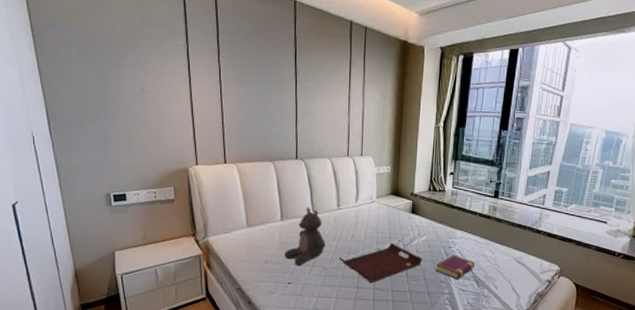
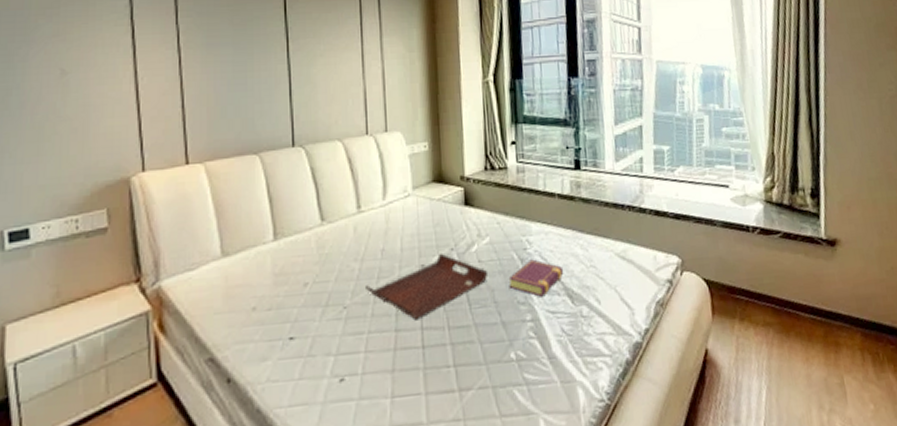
teddy bear: present [284,207,325,266] -> none [281,214,343,309]

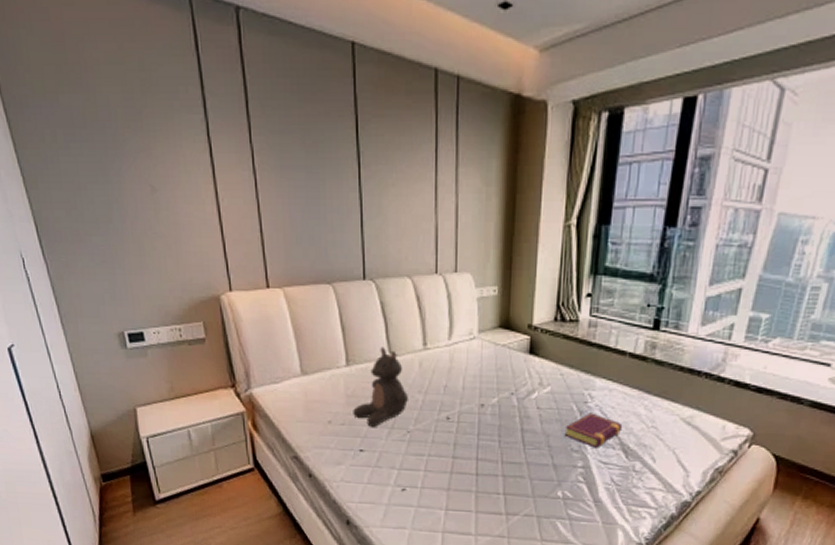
teddy bear: none [281,214,343,309] -> present [353,347,408,428]
serving tray: present [366,253,489,320] -> none [428,395,546,452]

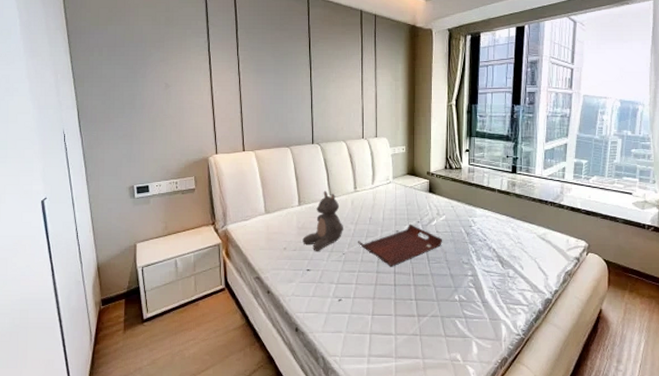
serving tray: none [428,395,546,452] -> present [358,224,443,267]
book: present [564,413,623,448] -> none [457,234,498,260]

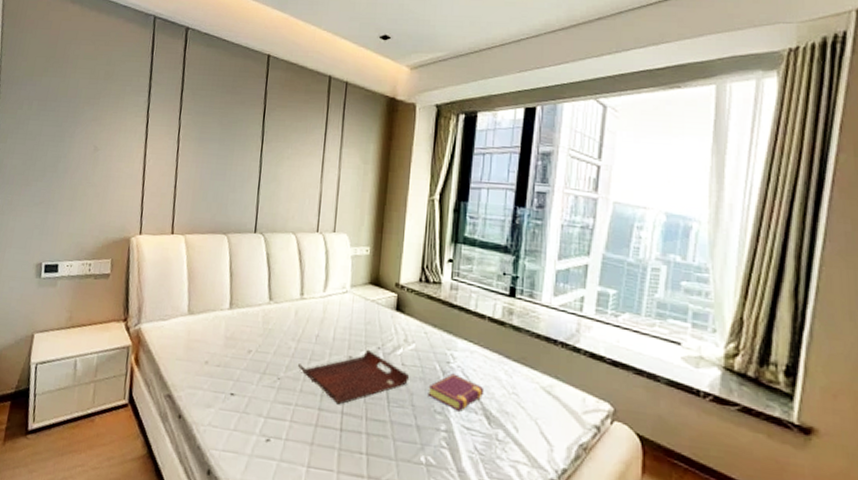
teddy bear: present [302,191,343,252] -> none [229,293,282,372]
book: none [457,234,498,260] -> present [427,373,485,411]

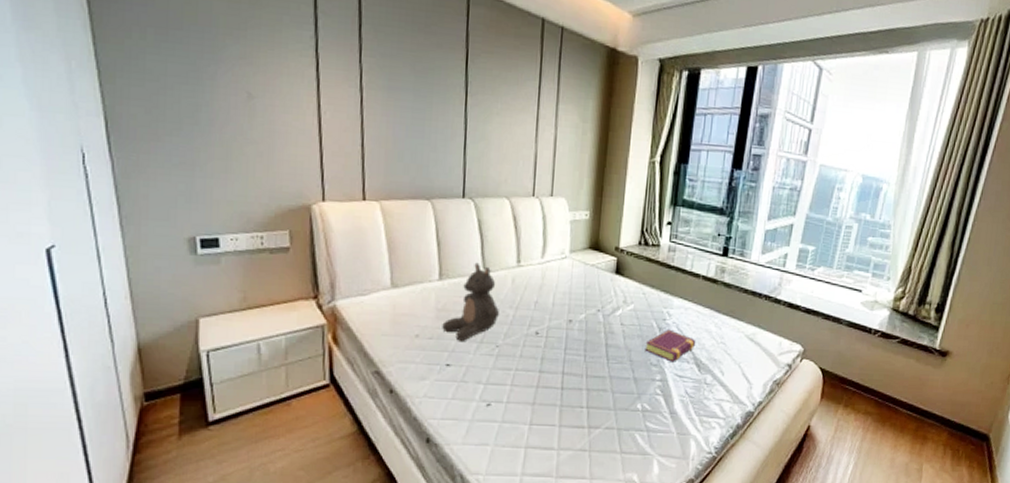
teddy bear: none [229,293,282,372] -> present [442,262,499,342]
serving tray: present [298,349,410,405] -> none [517,312,628,366]

